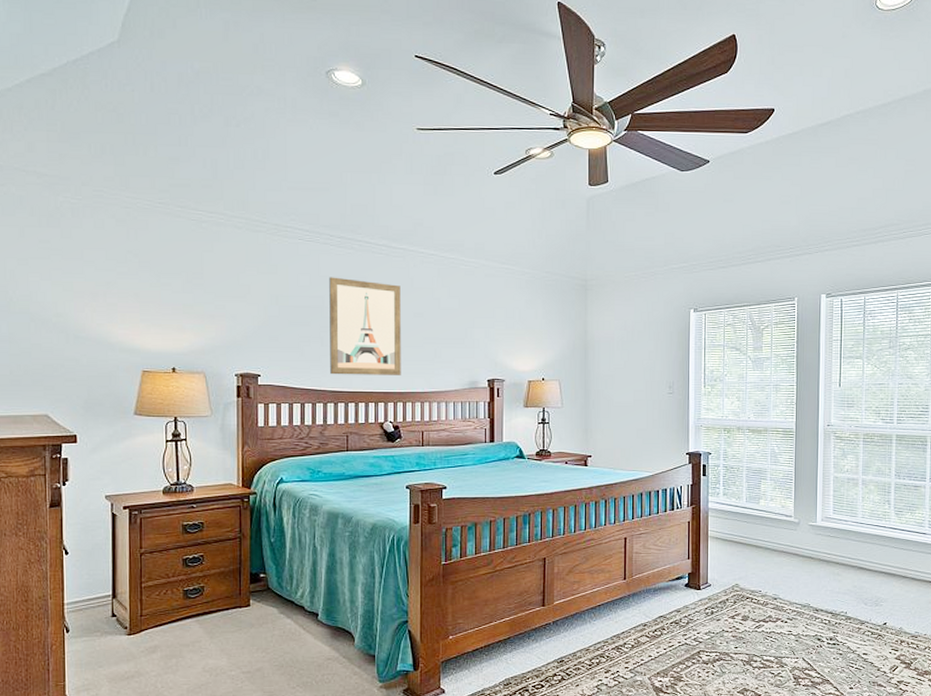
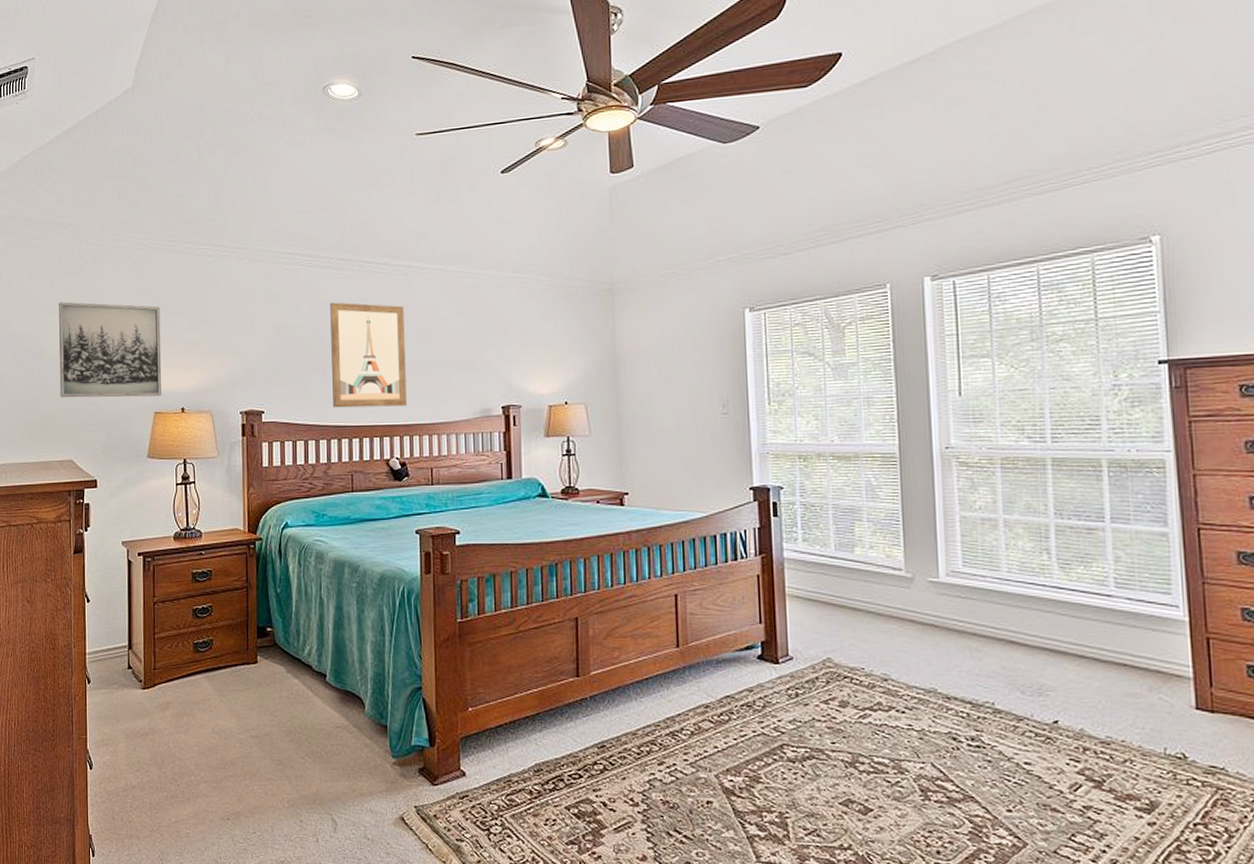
wall art: none [31,254,151,355] -> present [59,302,162,398]

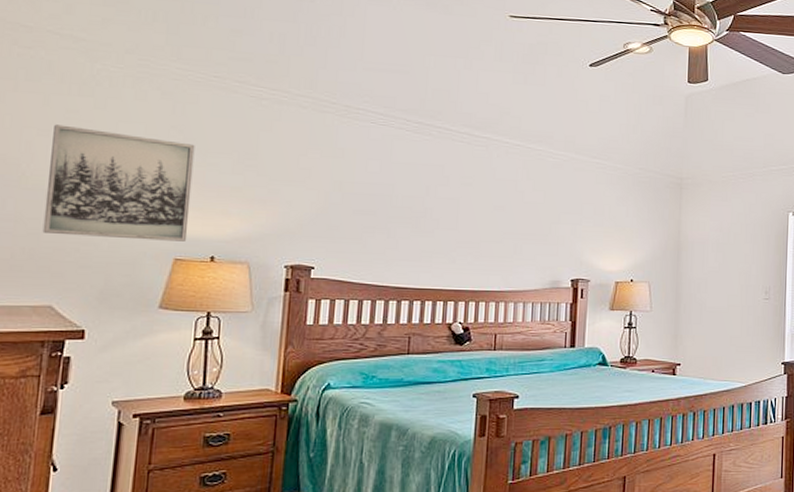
wall art: present [330,302,407,408] -> none [395,164,481,272]

